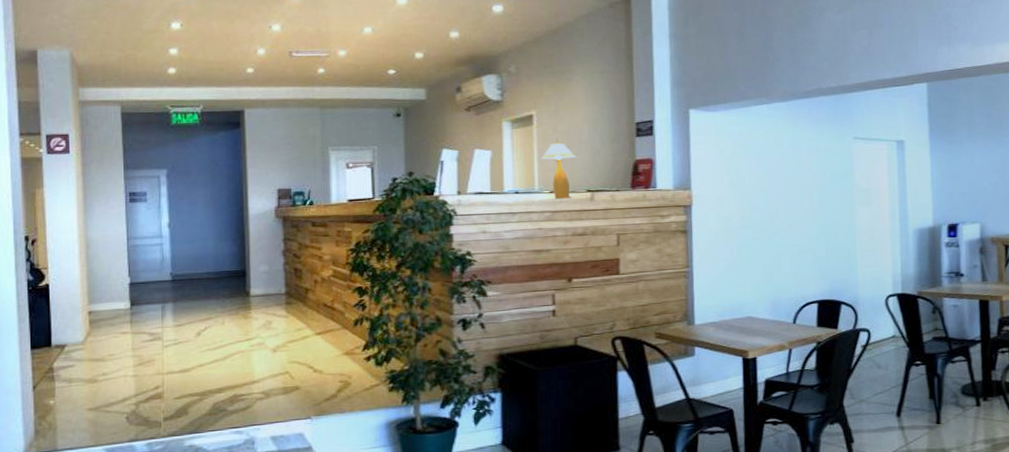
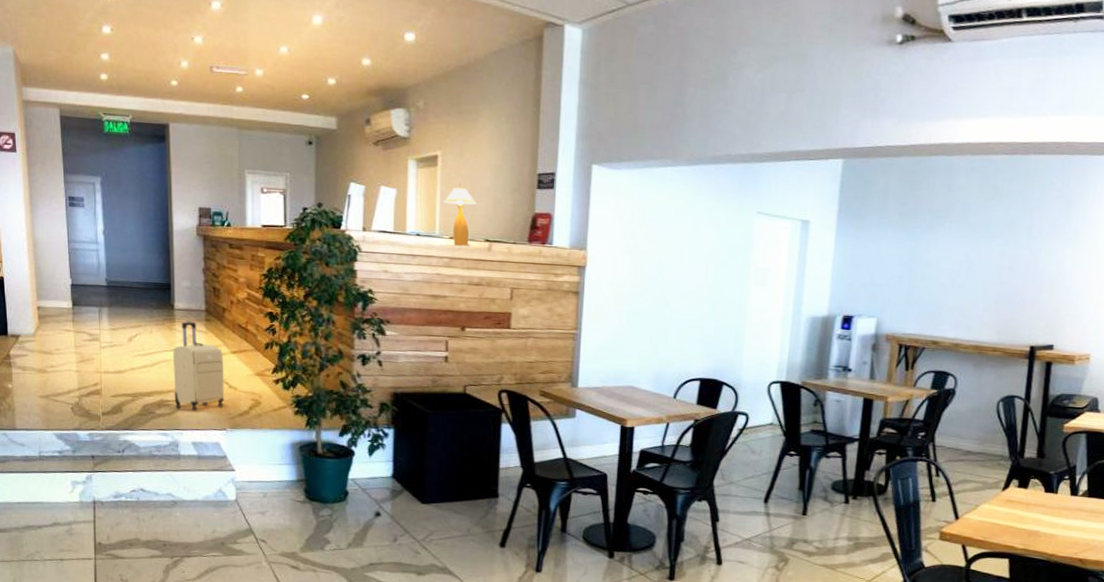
suitcase: none [249,306,309,404] -> present [173,320,224,411]

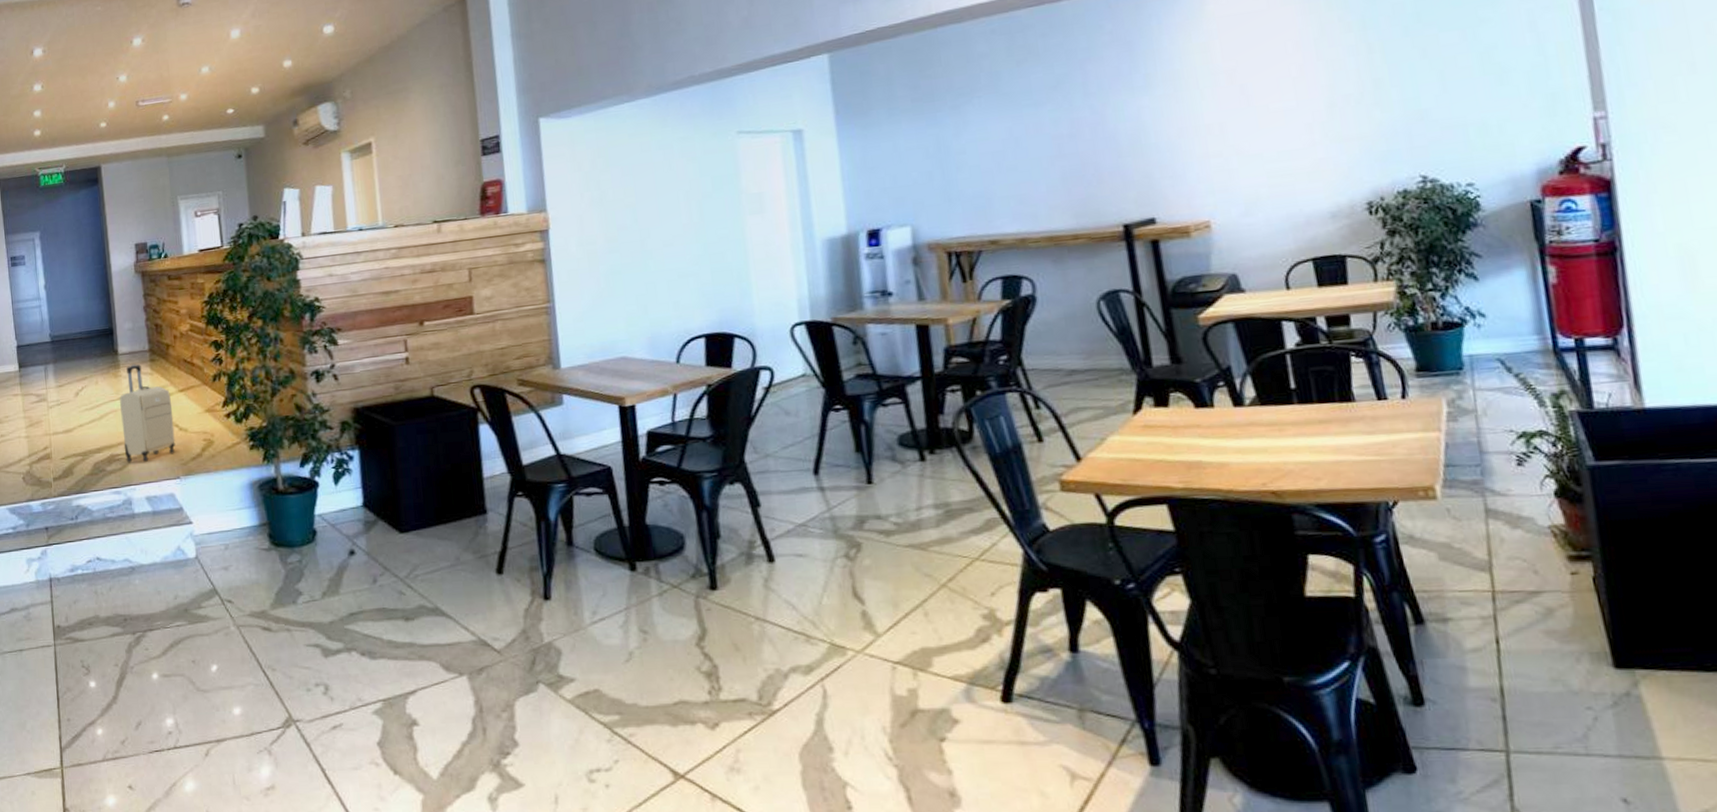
table lamp: present [443,183,478,247] -> none [382,166,420,235]

